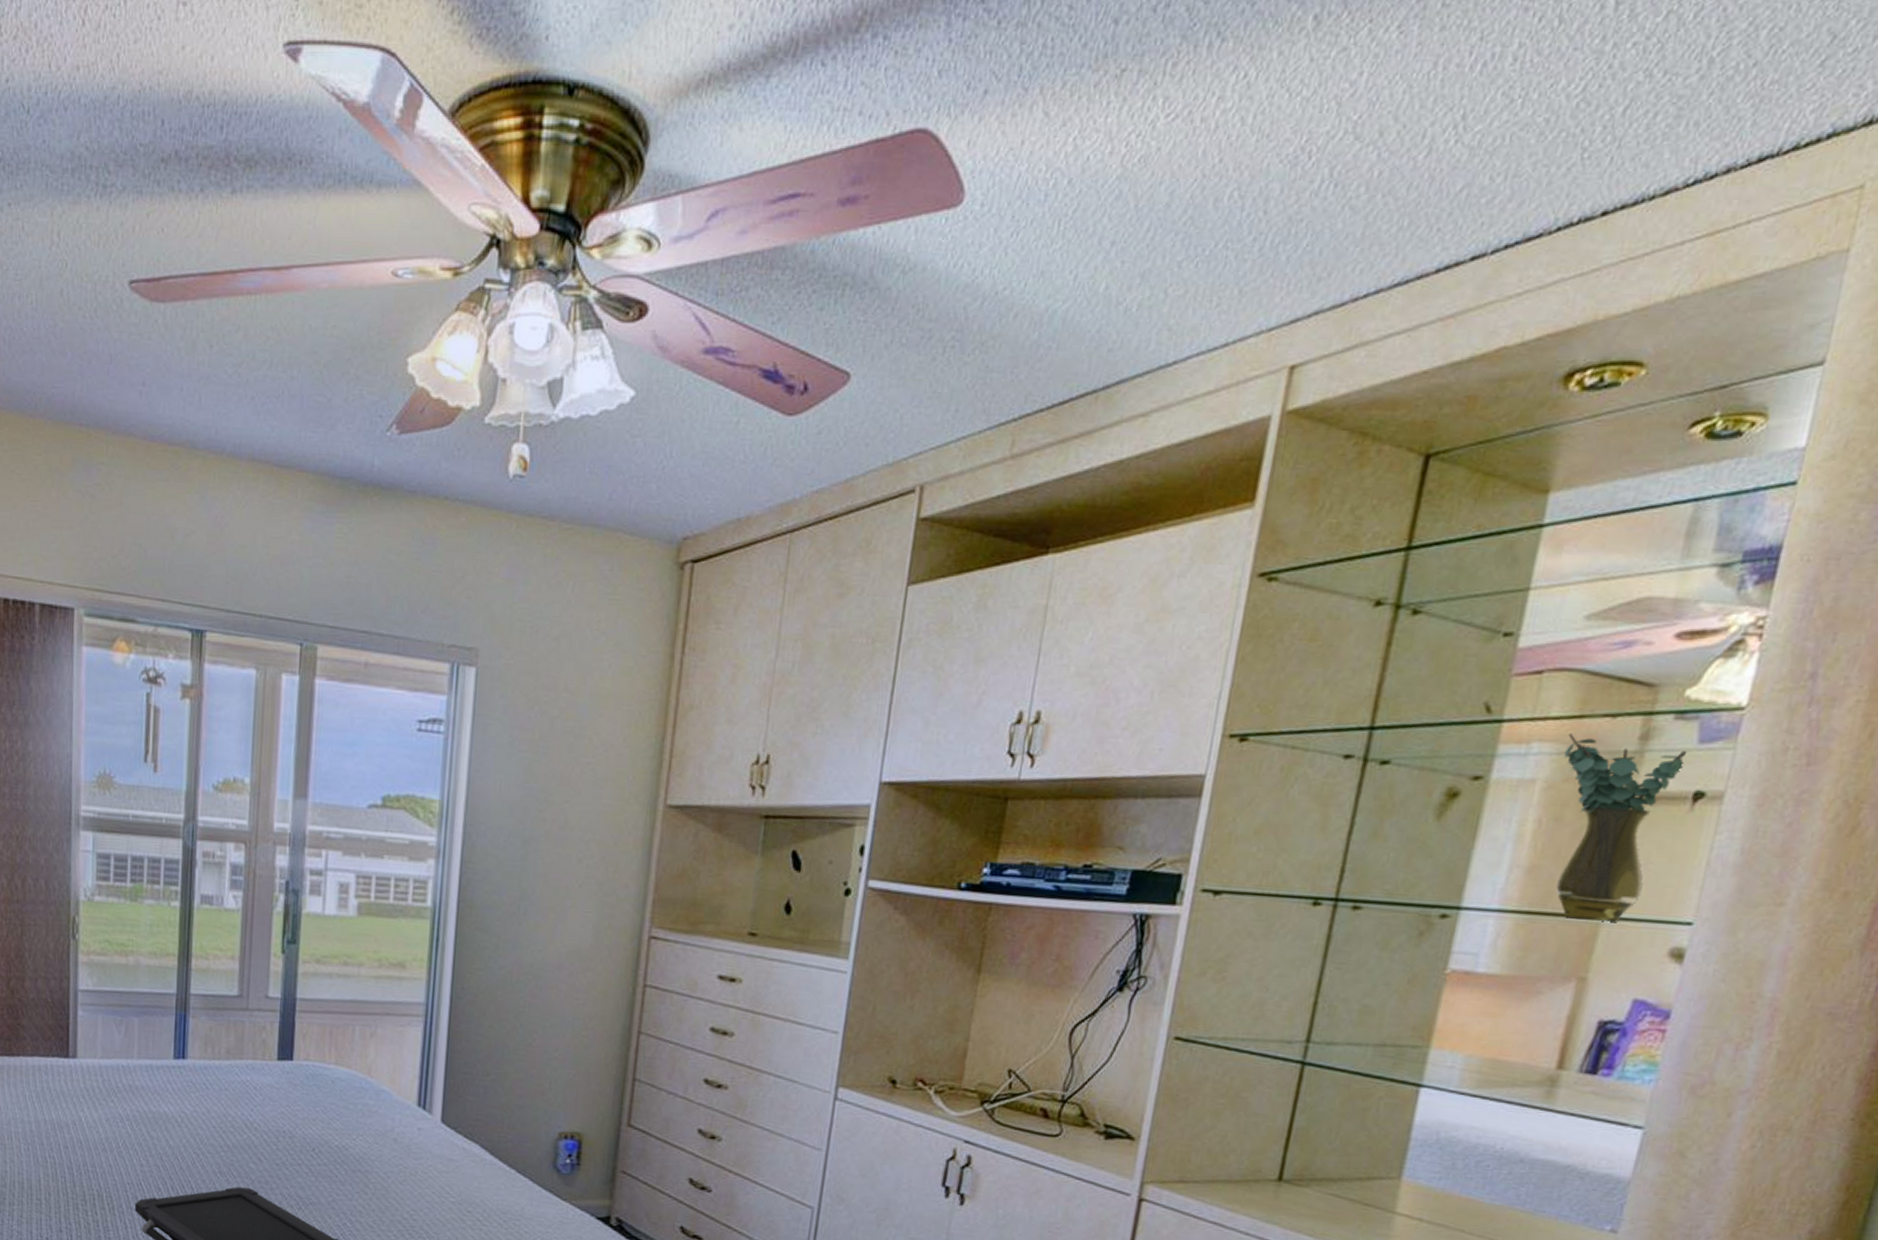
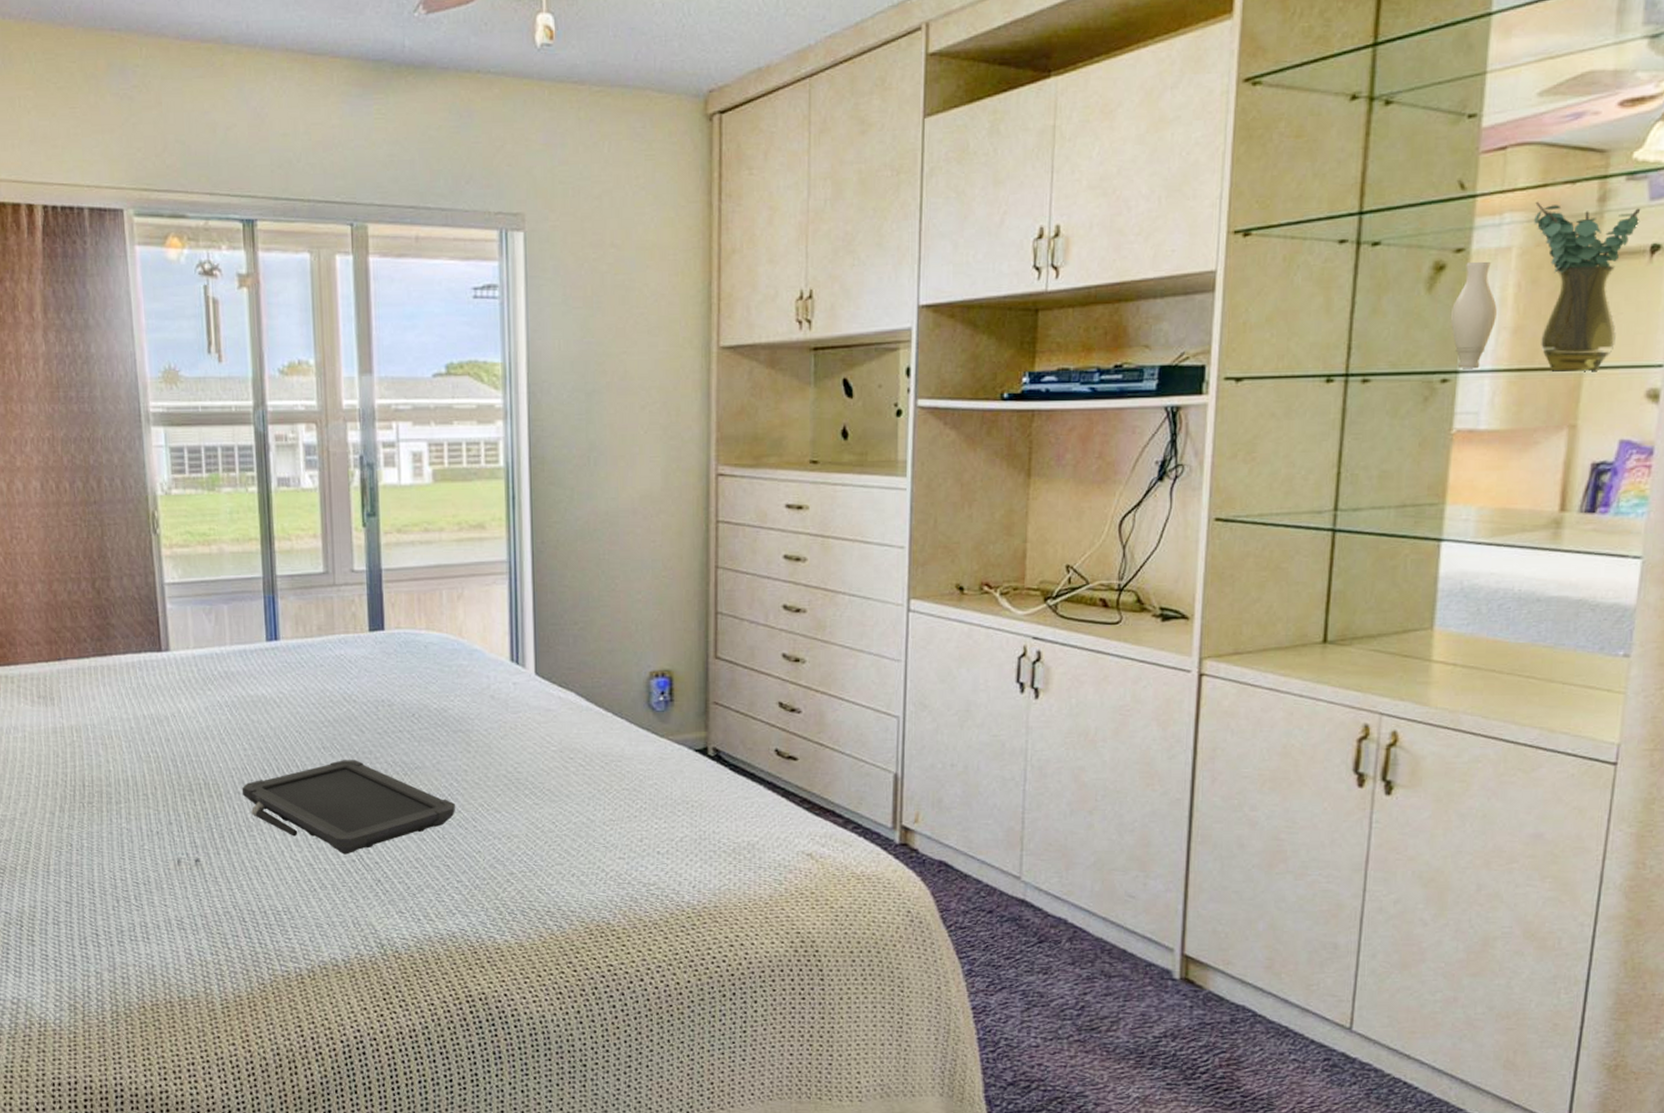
vase: none [1457,791,1512,907] -> present [1450,261,1497,369]

